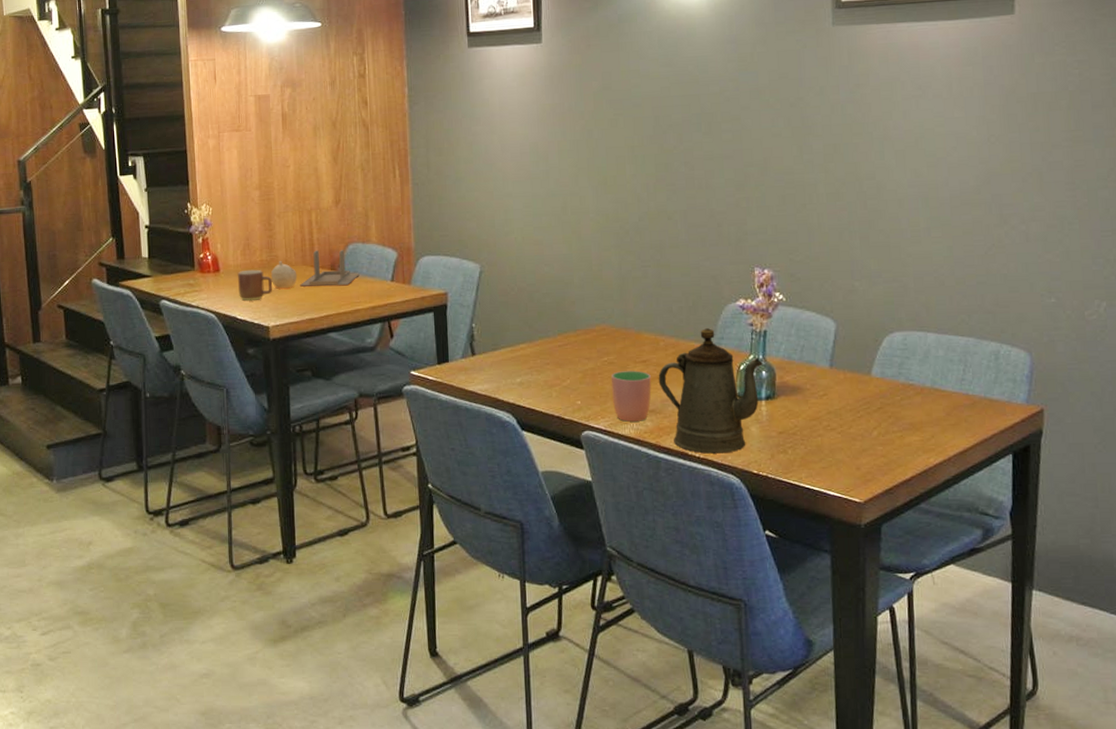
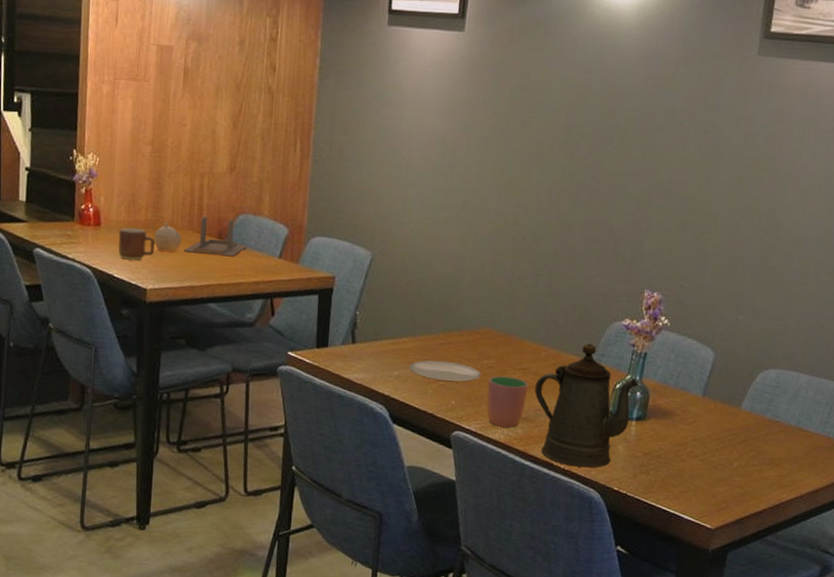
plate: none [530,362,603,384] -> present [408,360,481,383]

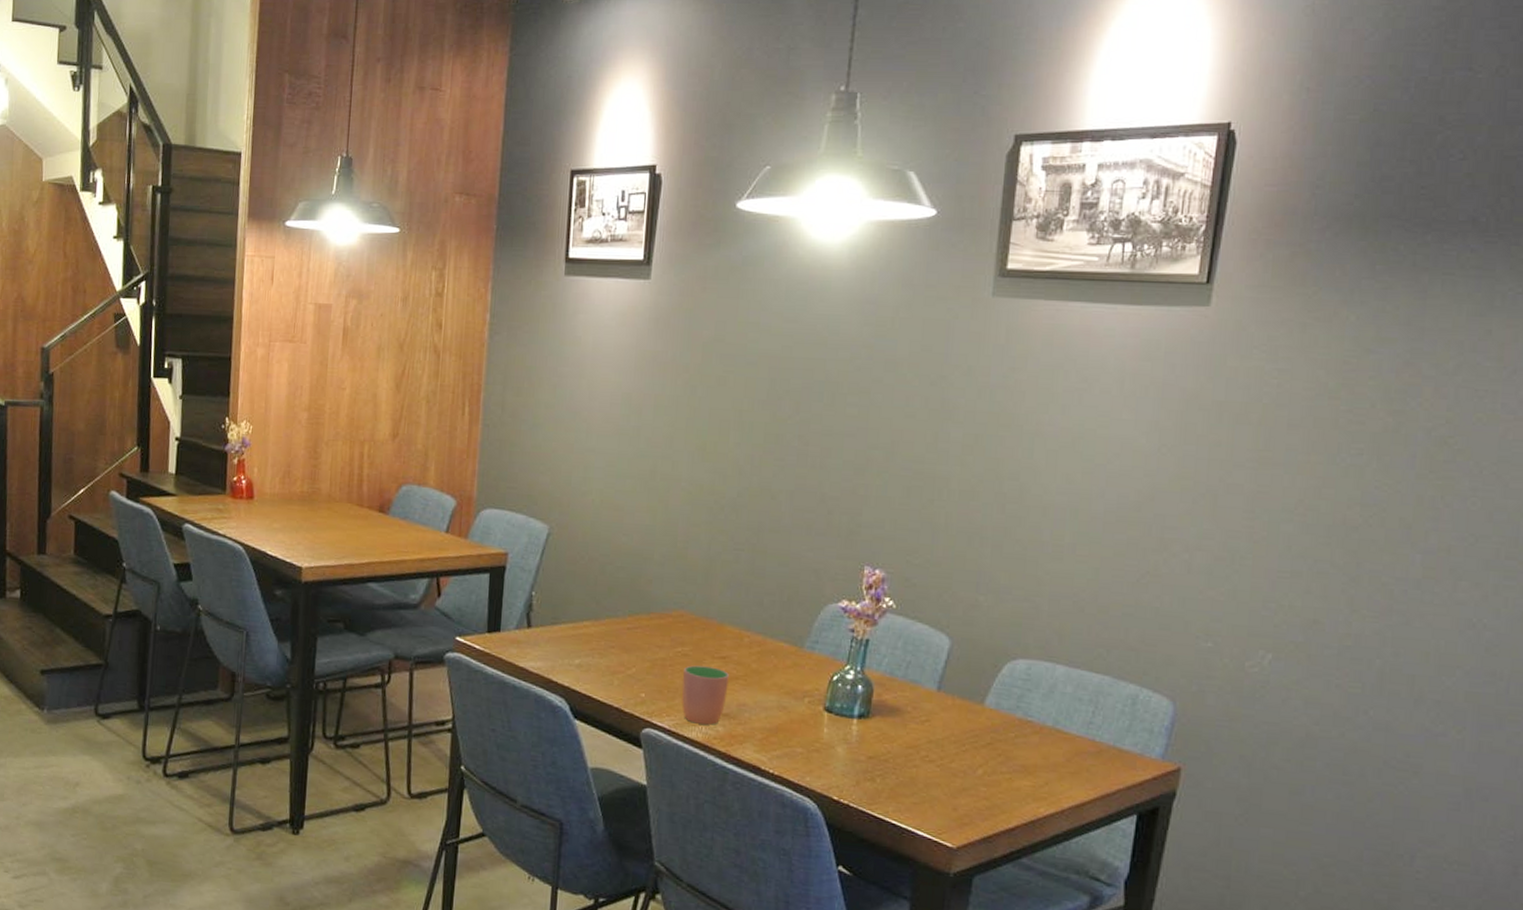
mug: present [118,227,155,260] -> none [272,500,312,536]
sugar bowl: present [153,223,182,252] -> none [310,495,340,527]
napkin holder: present [183,216,247,257] -> none [342,487,411,532]
plate: present [408,360,481,383] -> none [591,646,675,673]
coffee pot: present [534,343,639,468] -> none [737,628,860,773]

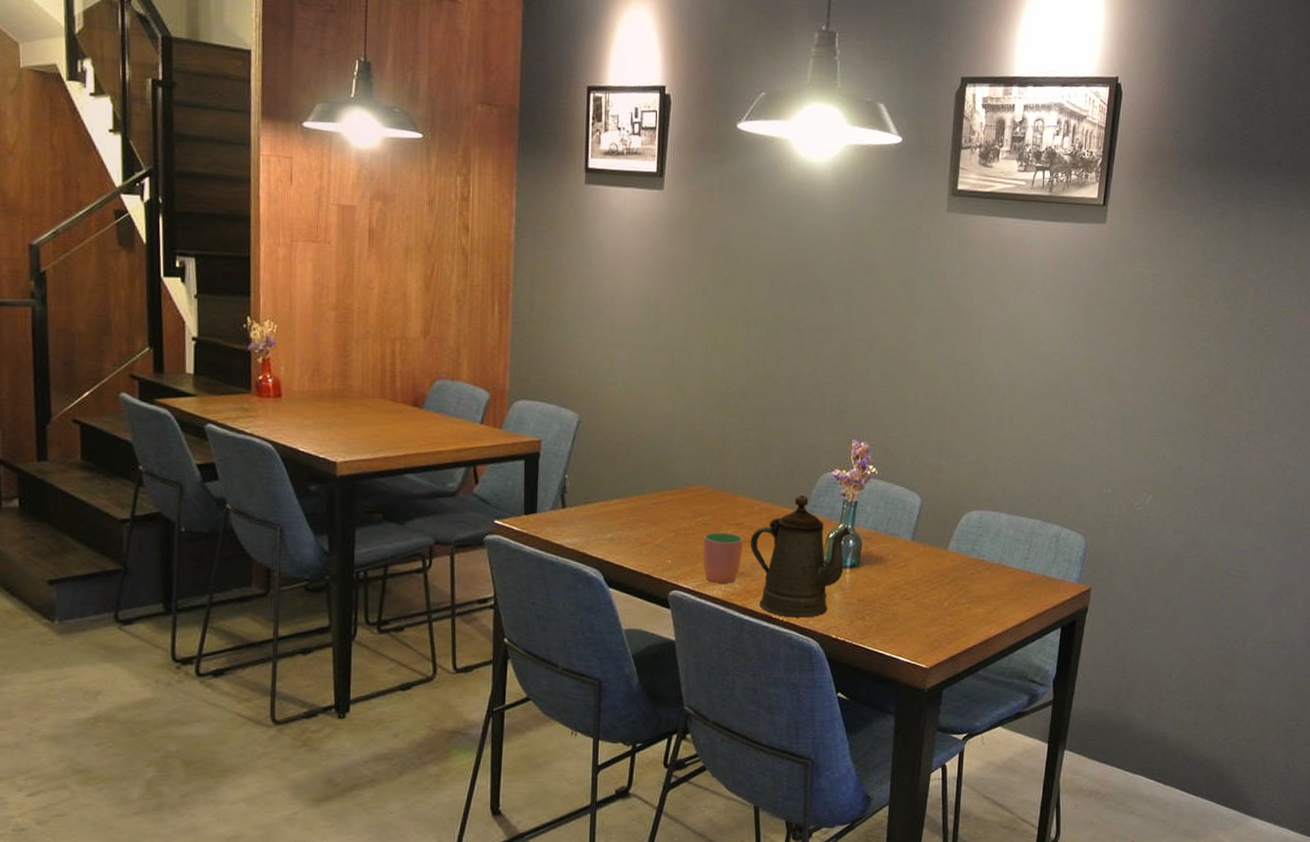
coffee pot: none [737,628,860,773] -> present [750,495,851,618]

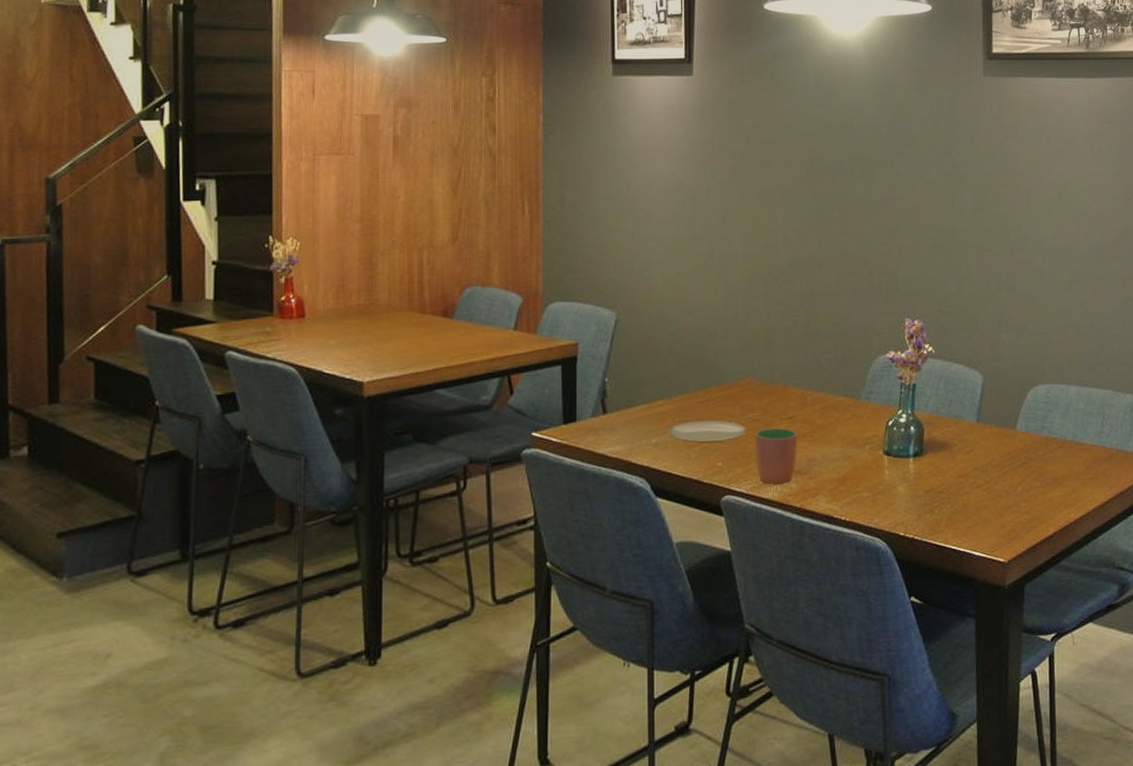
plate: none [621,520,696,542] -> present [667,420,747,444]
coffee pot: present [750,495,851,618] -> none [804,382,911,517]

